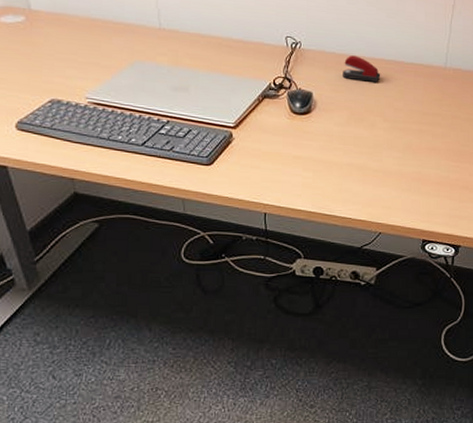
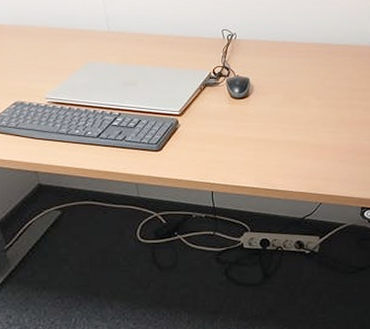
stapler: present [343,55,381,82] -> none [276,42,311,64]

